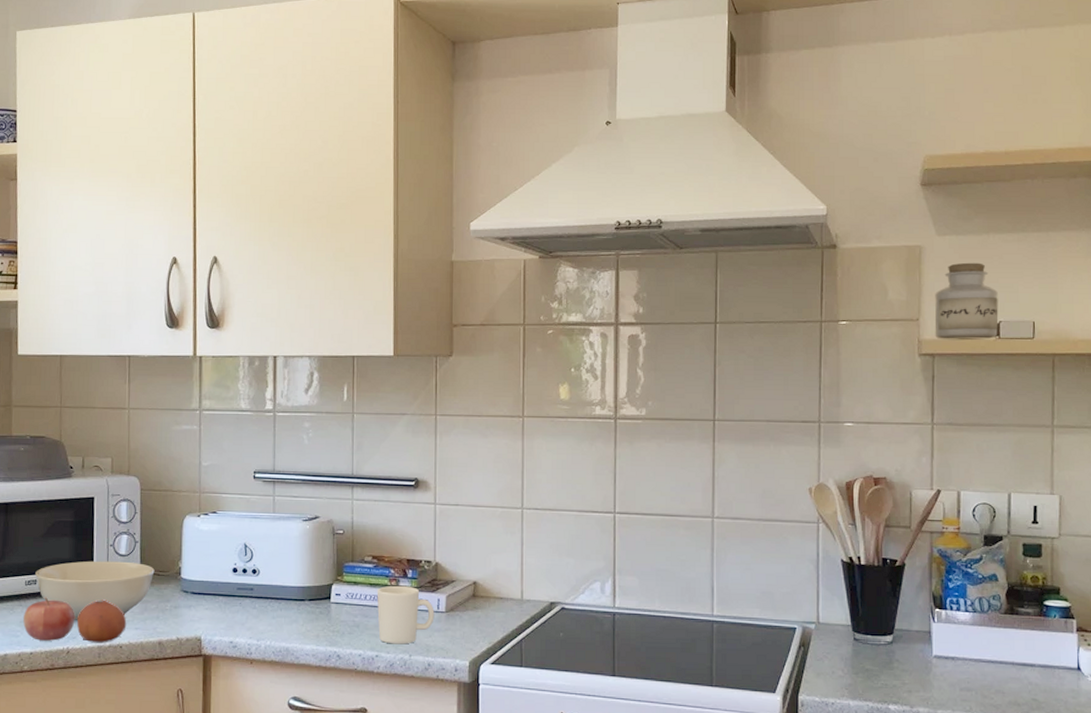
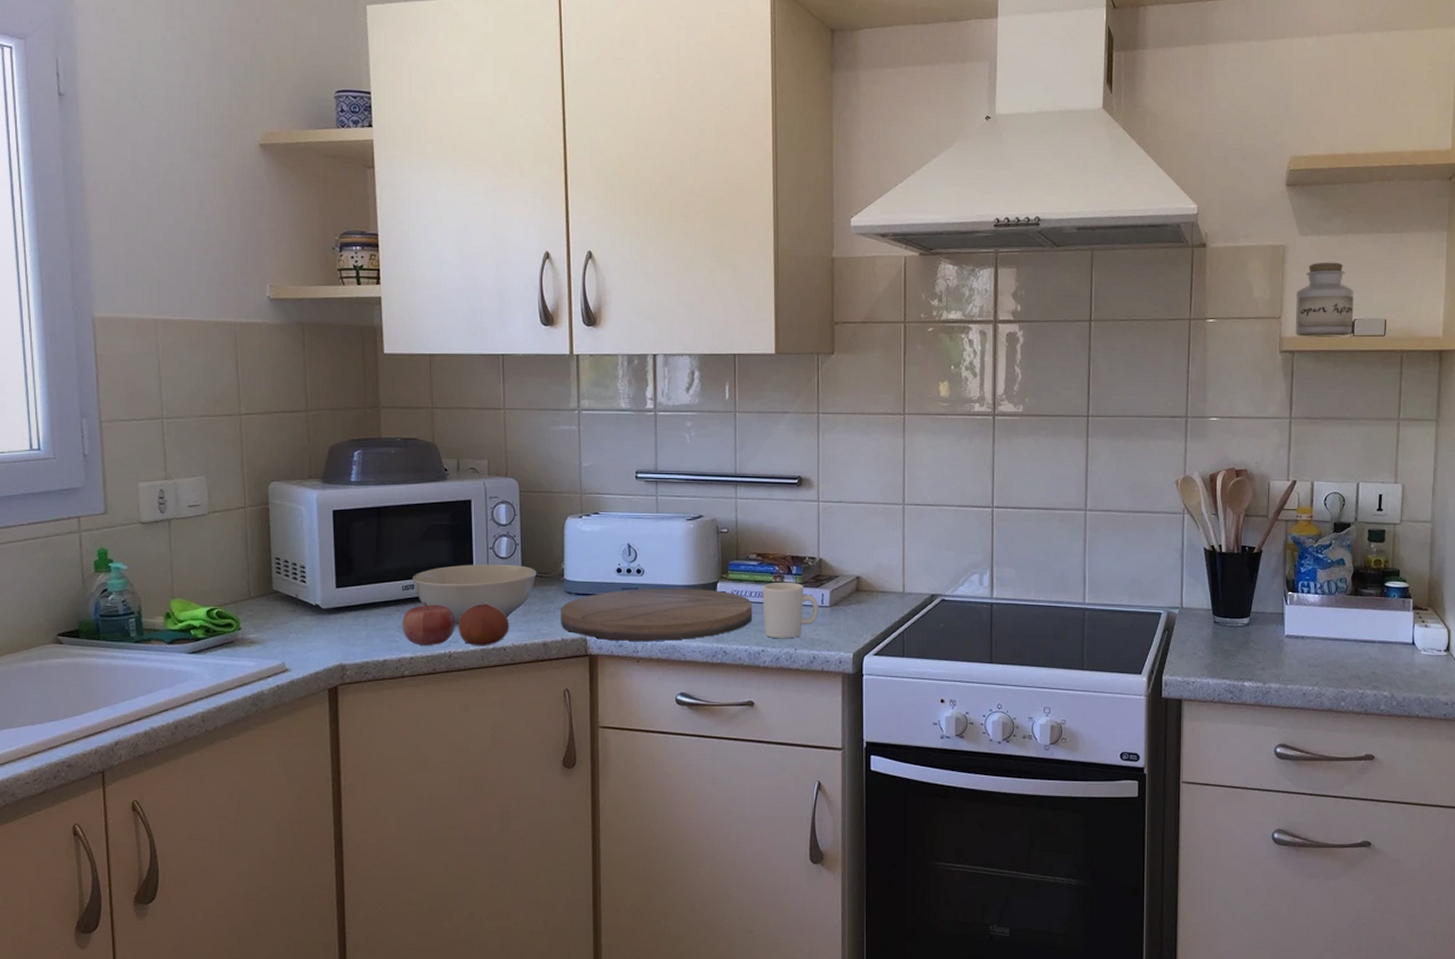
cutting board: none [176,588,368,643] -> present [561,588,753,641]

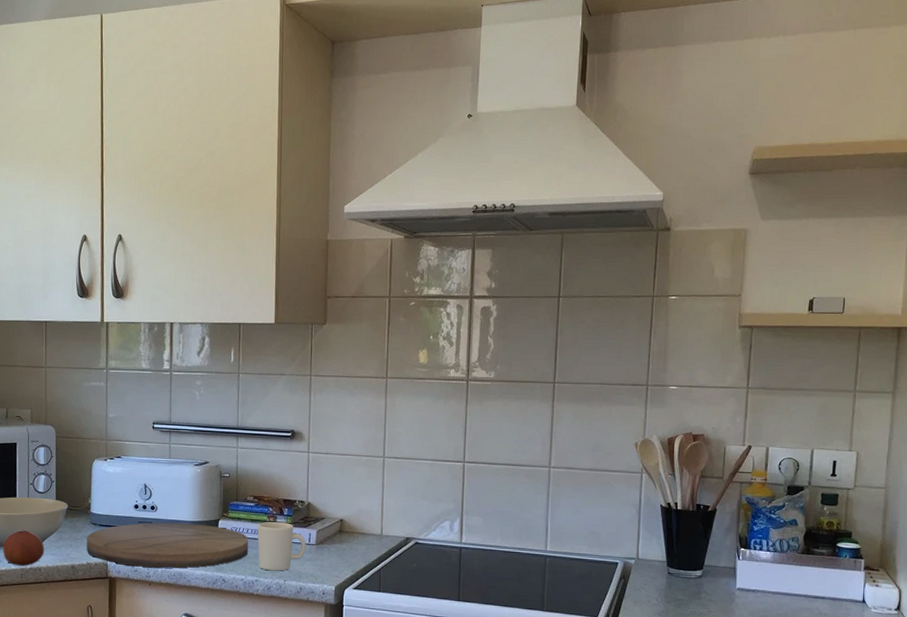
jar: present [1295,262,1354,338] -> none [754,244,814,315]

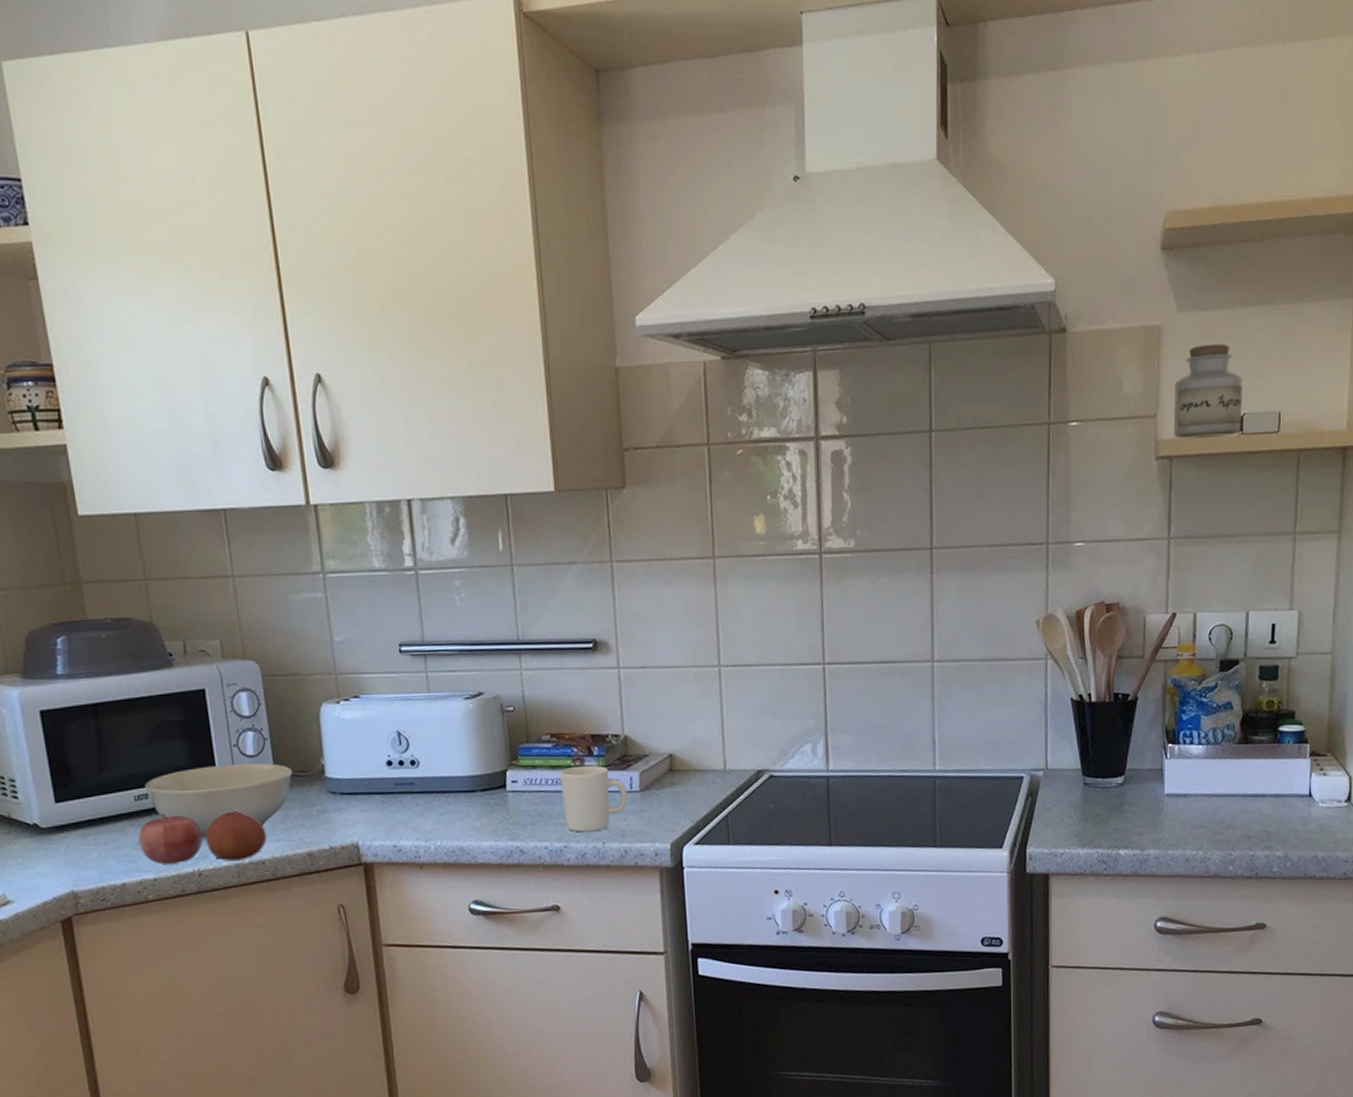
cutting board: present [86,522,249,568] -> none [325,779,551,845]
jar: none [754,244,814,315] -> present [1173,343,1242,439]

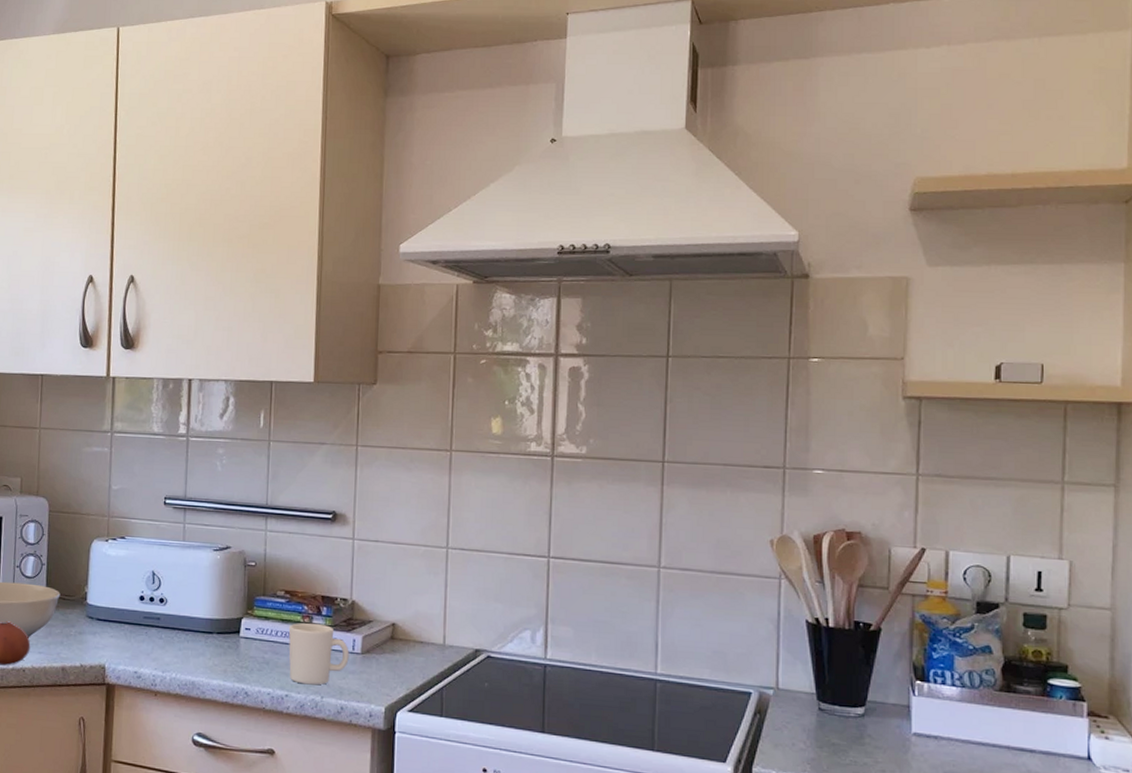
jar: present [1173,343,1242,439] -> none [922,296,1000,384]

